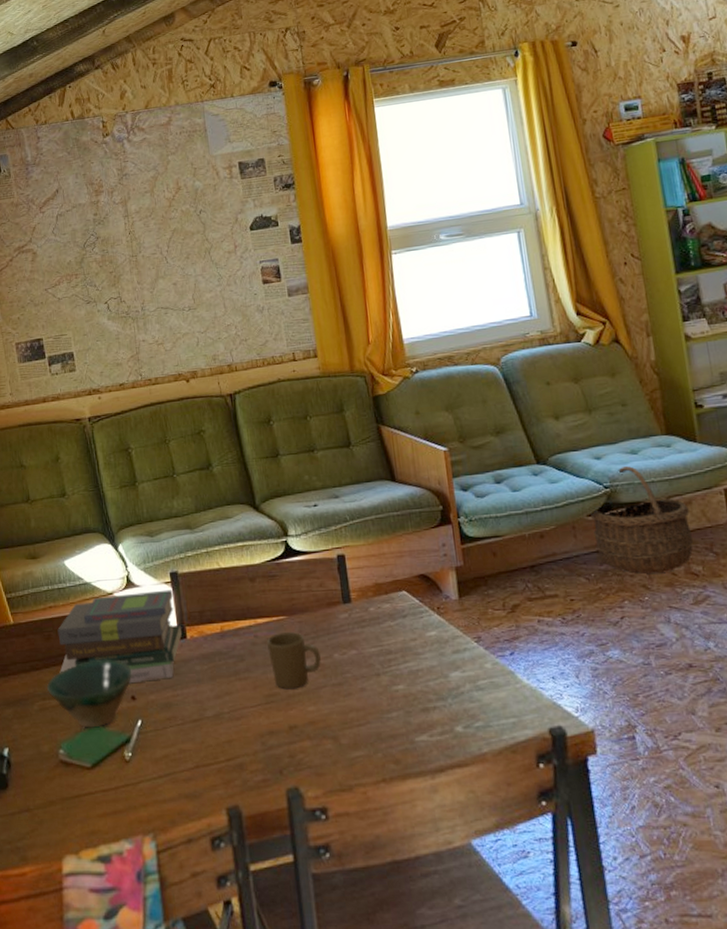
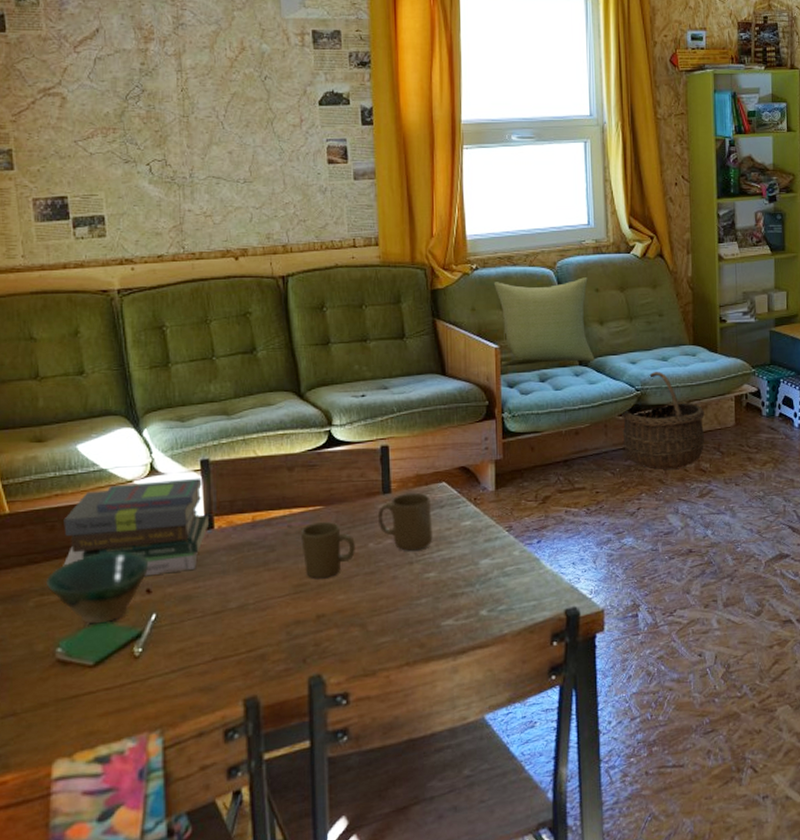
cup: none [340,601,398,662] -> present [378,492,433,551]
pillow: none [435,371,554,470] -> present [493,277,595,367]

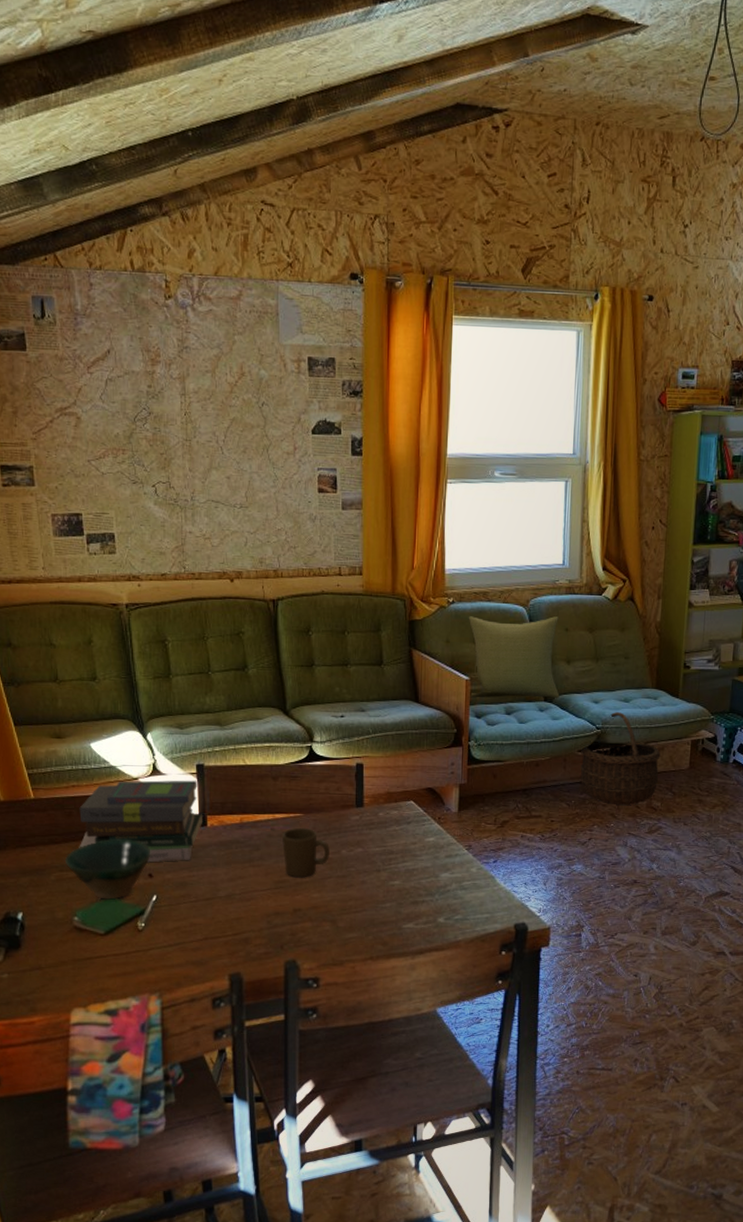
cup: present [378,492,433,551] -> none [351,808,400,860]

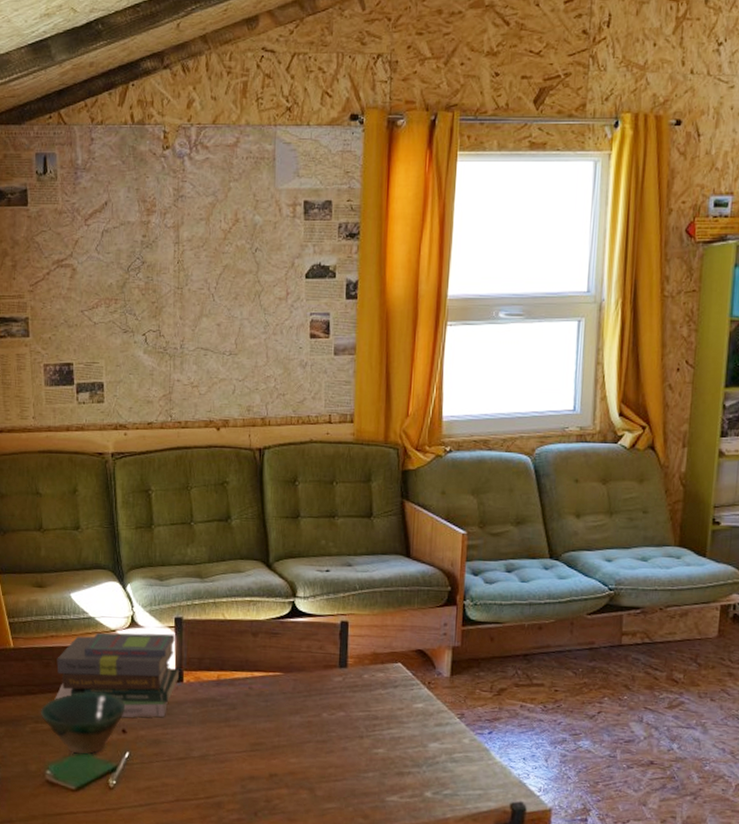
mug: present [281,827,329,878] -> none [259,687,310,741]
pillow: present [468,616,560,698] -> none [465,466,568,556]
wicker basket: present [579,712,661,806] -> none [588,572,684,677]

